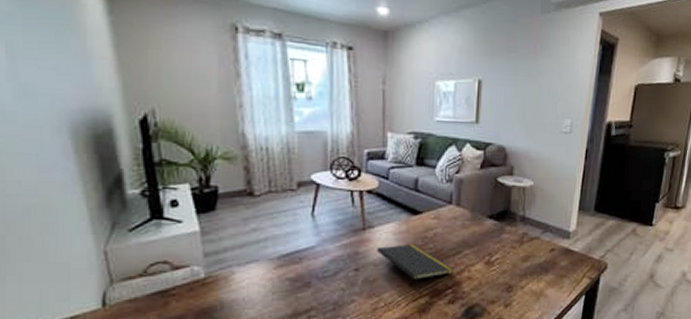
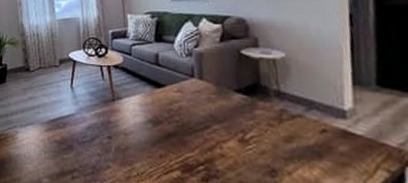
notepad: present [377,244,455,290] -> none [126,116,205,163]

